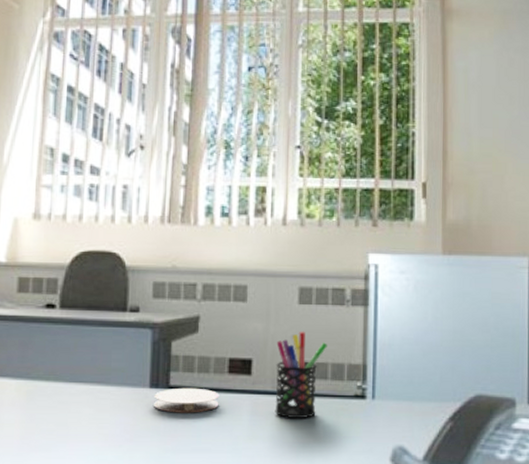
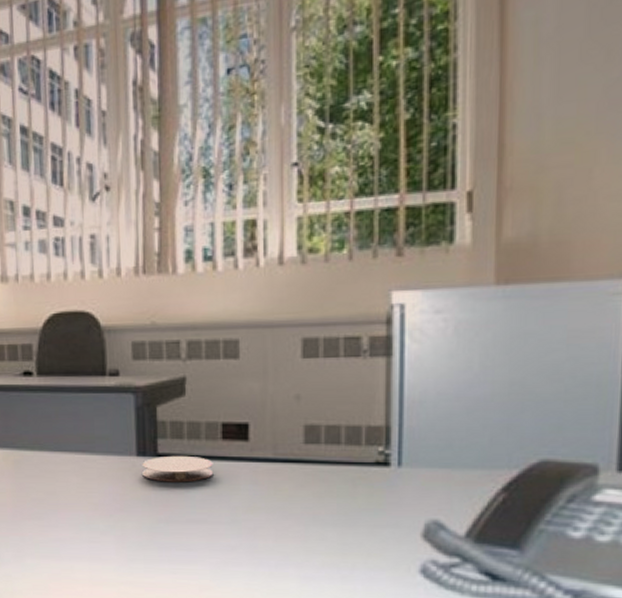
pen holder: present [275,331,327,419] -> none [277,389,340,489]

